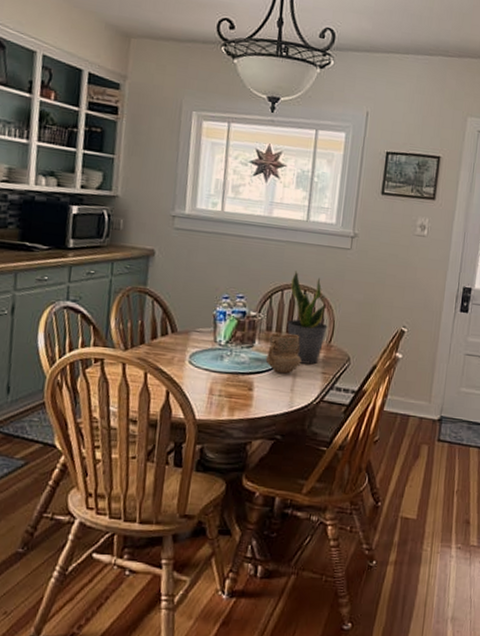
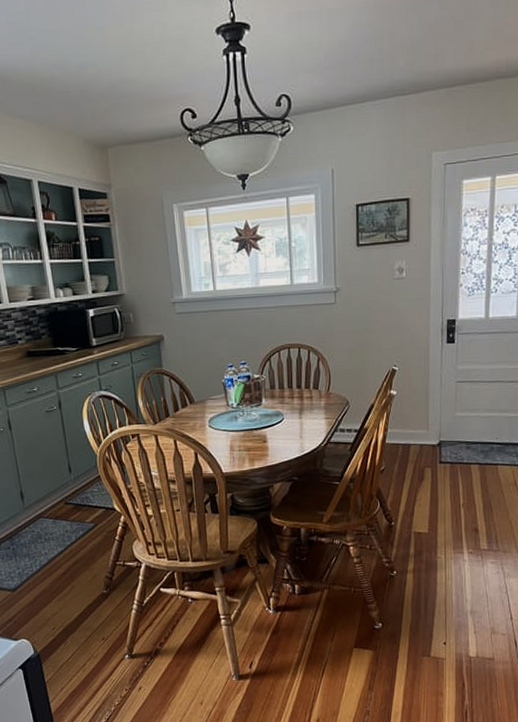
mug: present [265,332,302,374] -> none [274,388,306,424]
potted plant: present [287,271,328,364] -> none [286,332,324,413]

